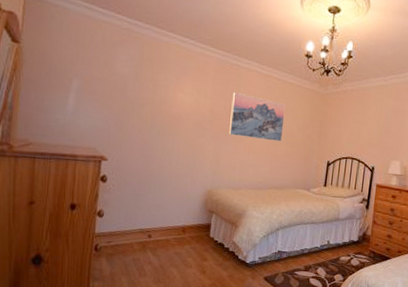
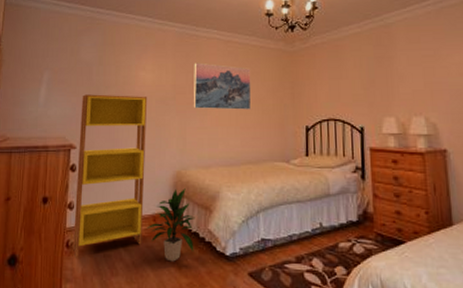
bookcase: none [102,108,184,260] -> present [73,94,148,258]
indoor plant: none [175,204,222,267] -> present [146,187,195,262]

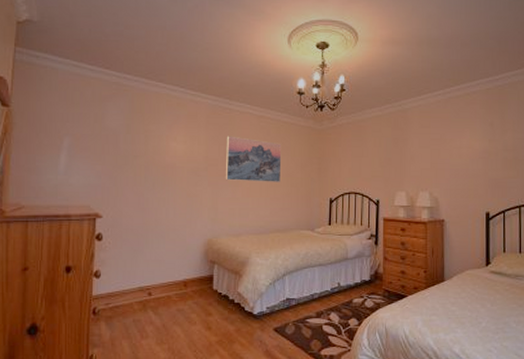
bookcase: present [73,94,148,258] -> none [101,163,179,324]
indoor plant: present [146,187,195,262] -> none [177,254,225,323]

